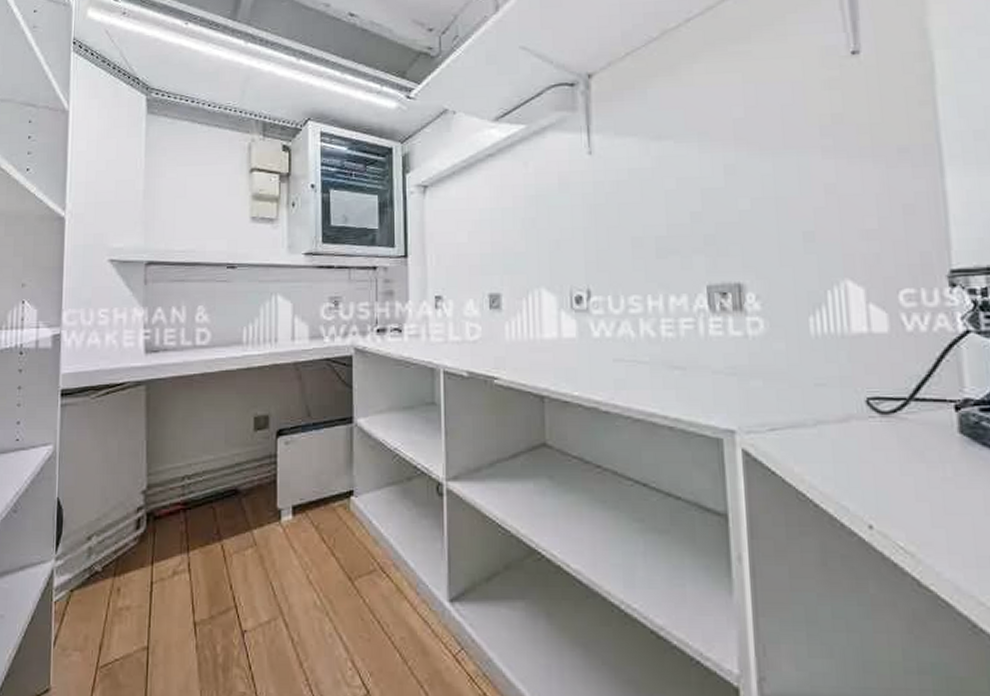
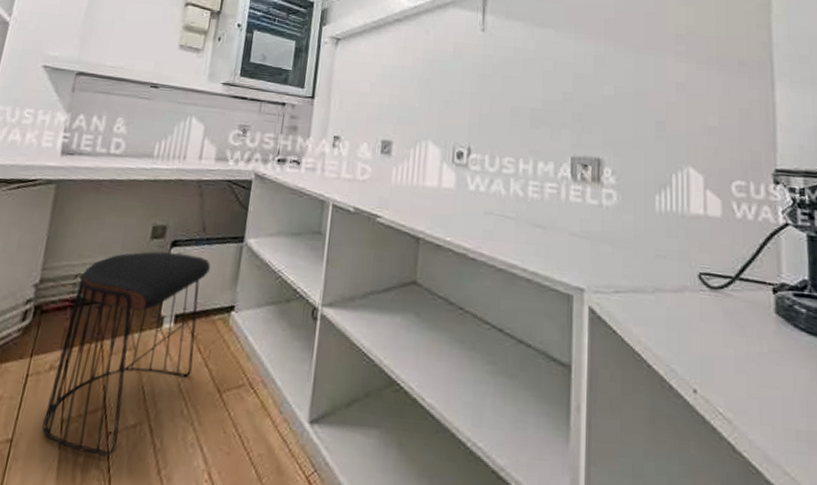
stool: none [176,443,322,655] -> present [42,251,211,457]

